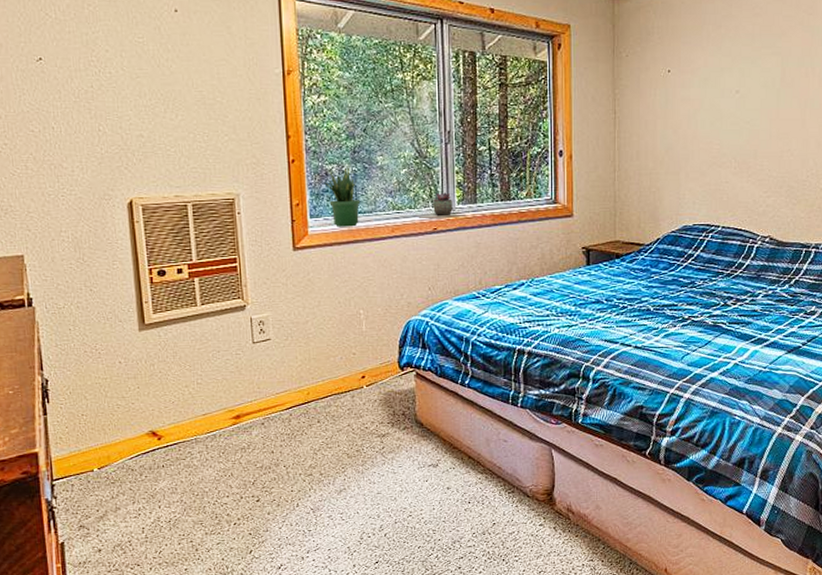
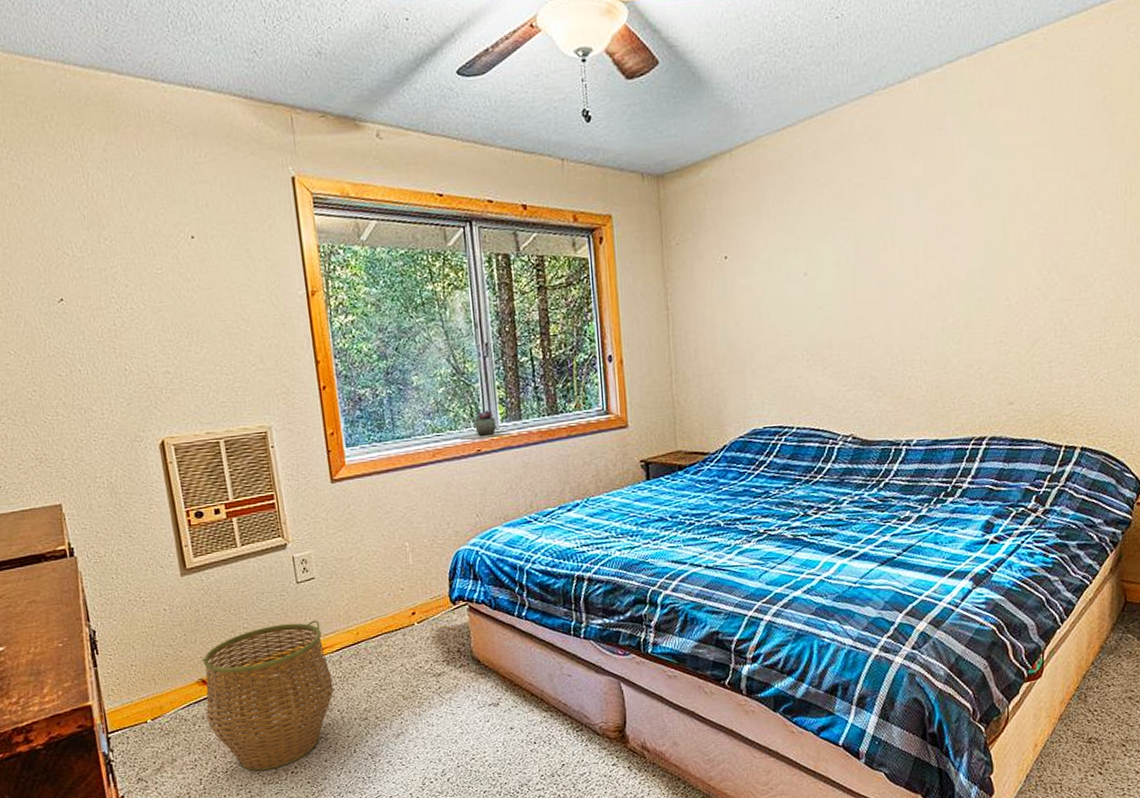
basket: none [153,379,281,522] -> present [201,620,334,771]
planter: present [324,169,361,227] -> none [358,391,398,455]

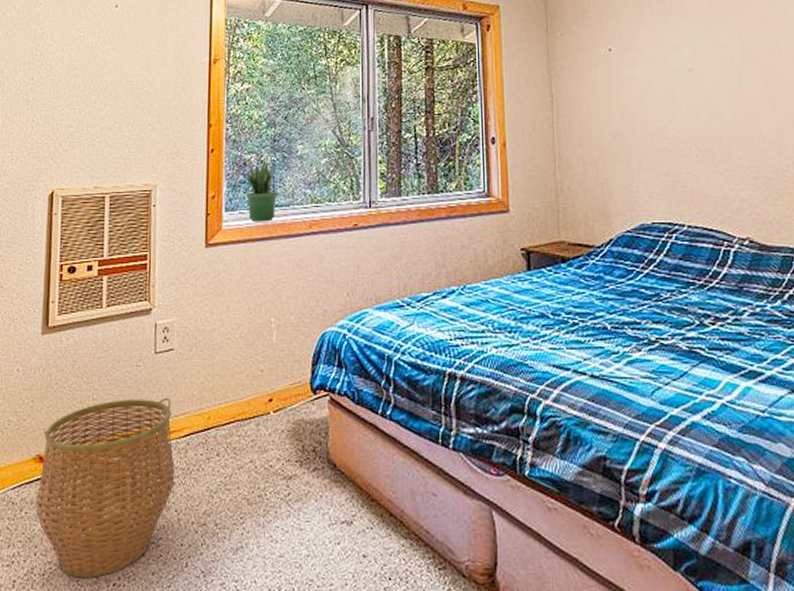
planter: none [358,391,398,455] -> present [242,158,278,222]
succulent plant: present [459,410,511,441] -> none [337,184,389,214]

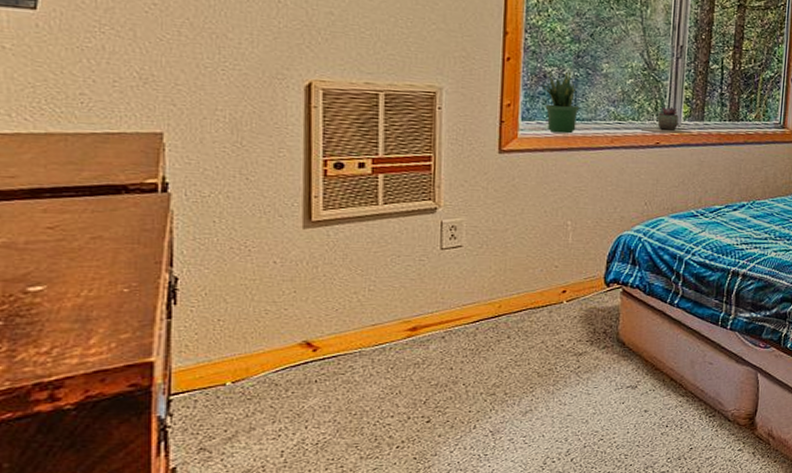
basket: present [35,397,175,579] -> none [303,289,463,445]
succulent plant: none [337,184,389,214] -> present [640,106,691,134]

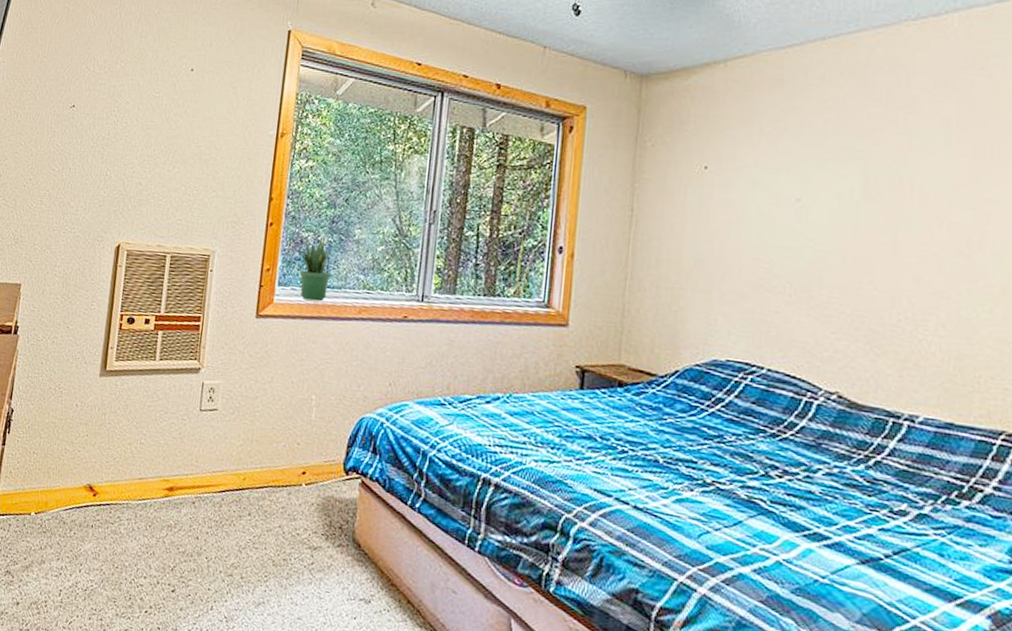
succulent plant: present [640,106,691,134] -> none [388,277,442,309]

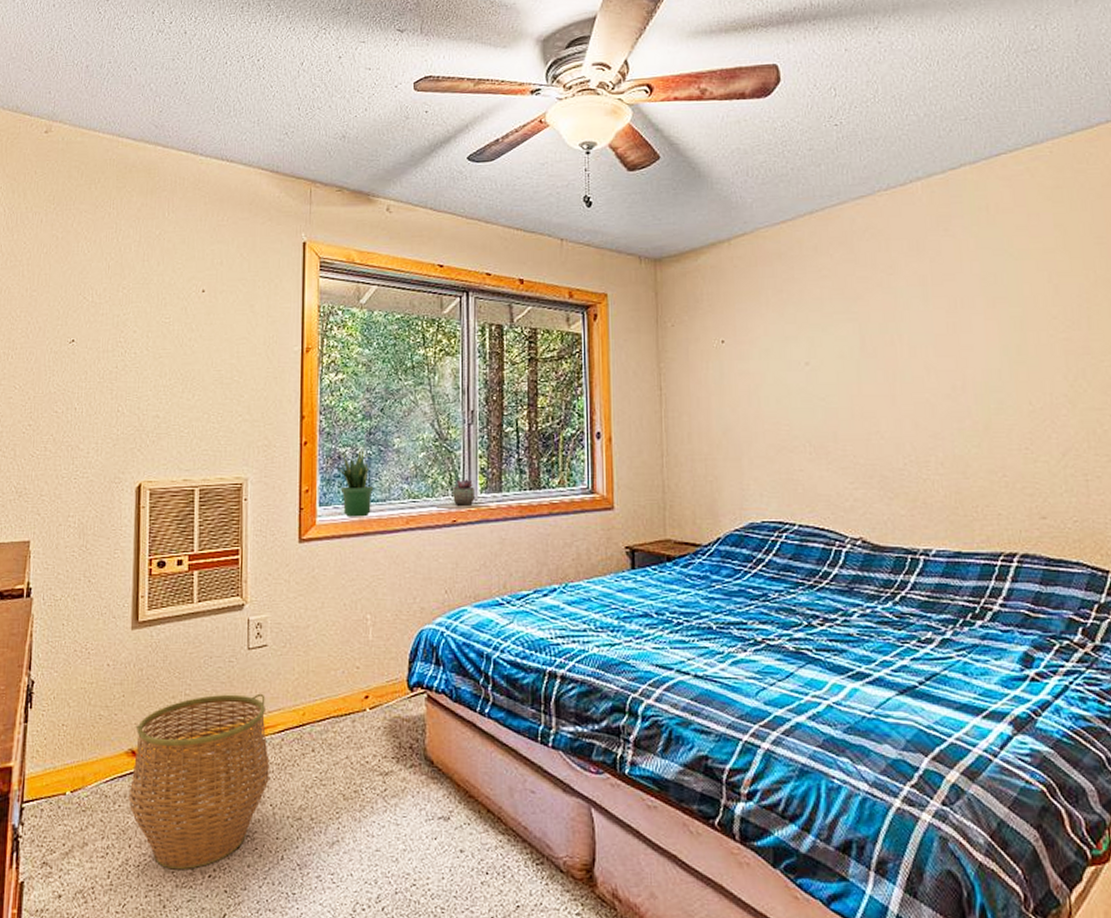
basket: none [82,447,211,603] -> present [128,693,270,870]
succulent plant: none [388,277,442,309] -> present [436,479,489,510]

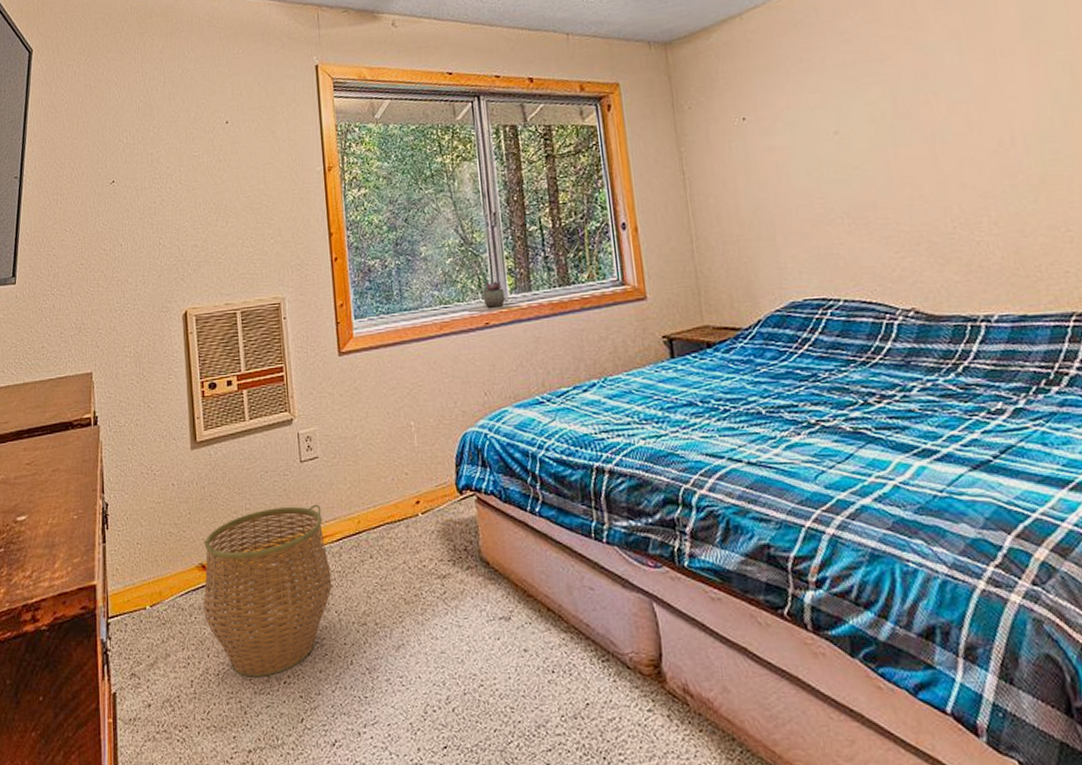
planter: present [336,452,374,517] -> none [367,263,406,328]

